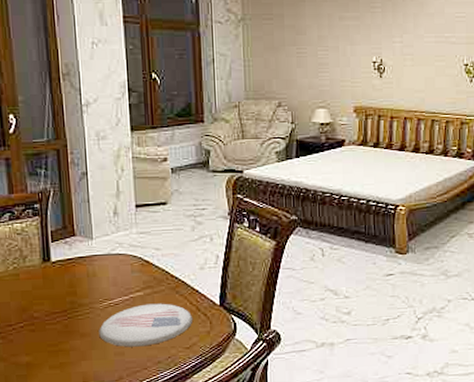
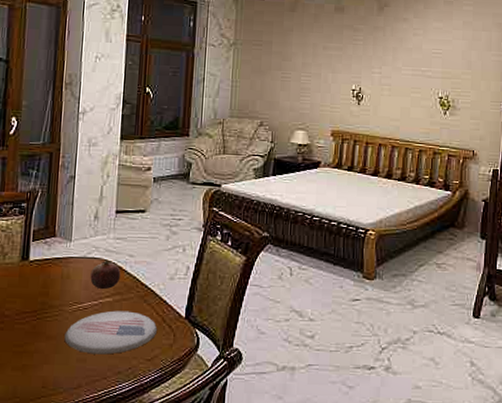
fruit: none [117,254,149,285] -> present [90,259,121,290]

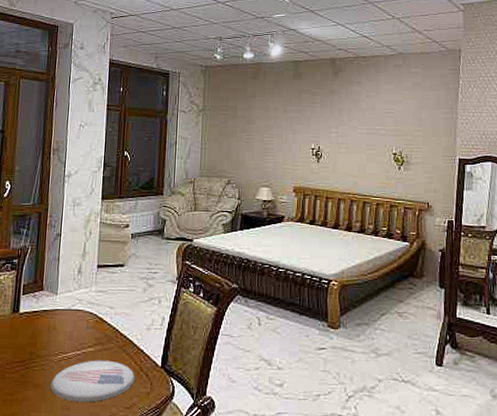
fruit: present [90,259,121,290] -> none [74,311,102,340]

